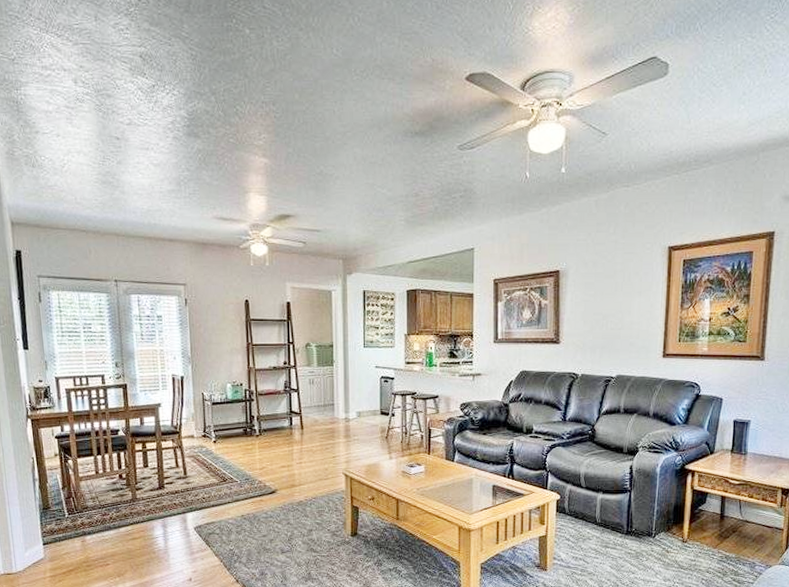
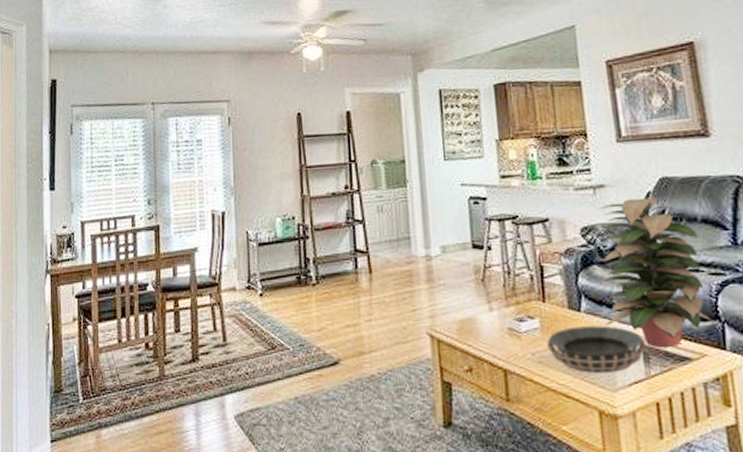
decorative bowl: none [427,471,495,503] -> present [546,325,646,375]
decorative plant: none [469,385,543,488] -> present [600,197,716,349]

